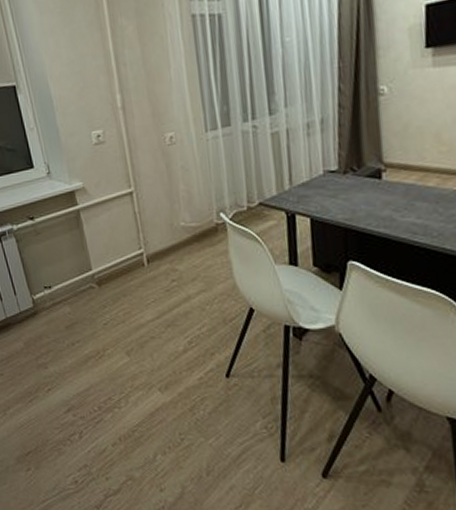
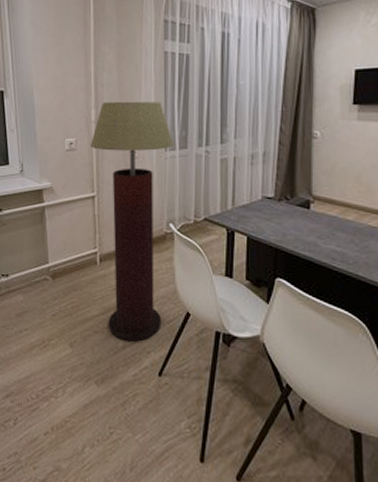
floor lamp: none [120,75,223,344] -> present [91,101,174,342]

